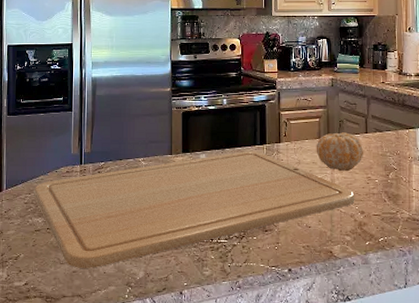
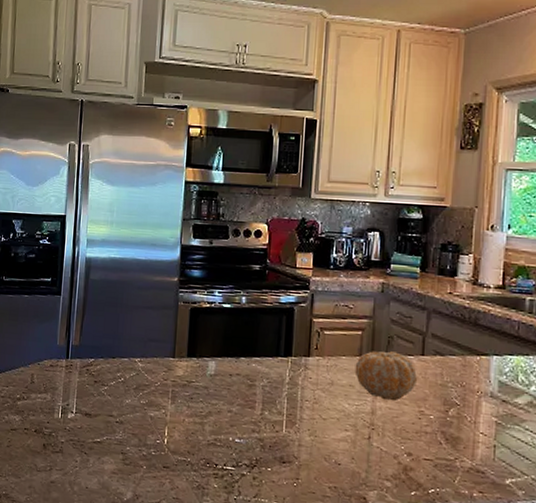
chopping board: present [34,151,355,268] -> none [12,362,401,481]

